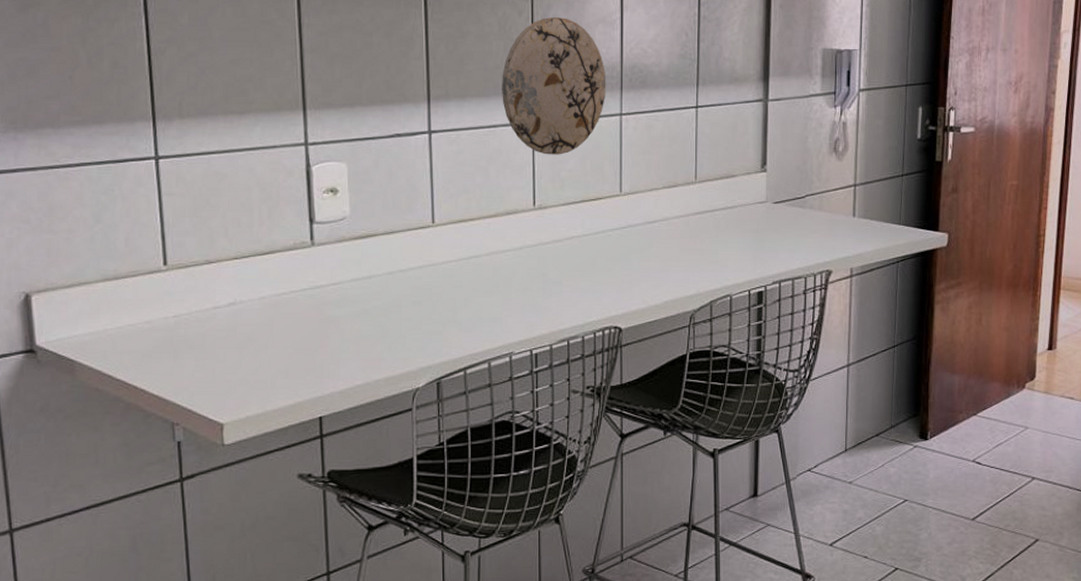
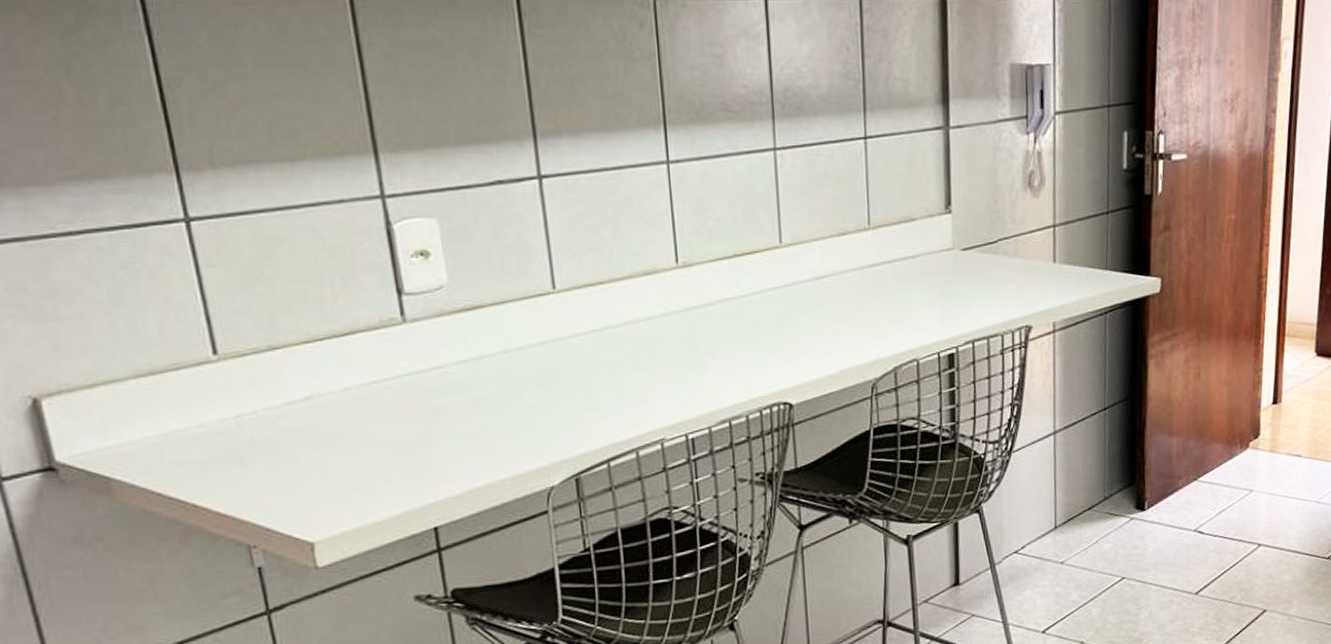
decorative plate: present [502,17,607,155] -> none [624,30,755,201]

